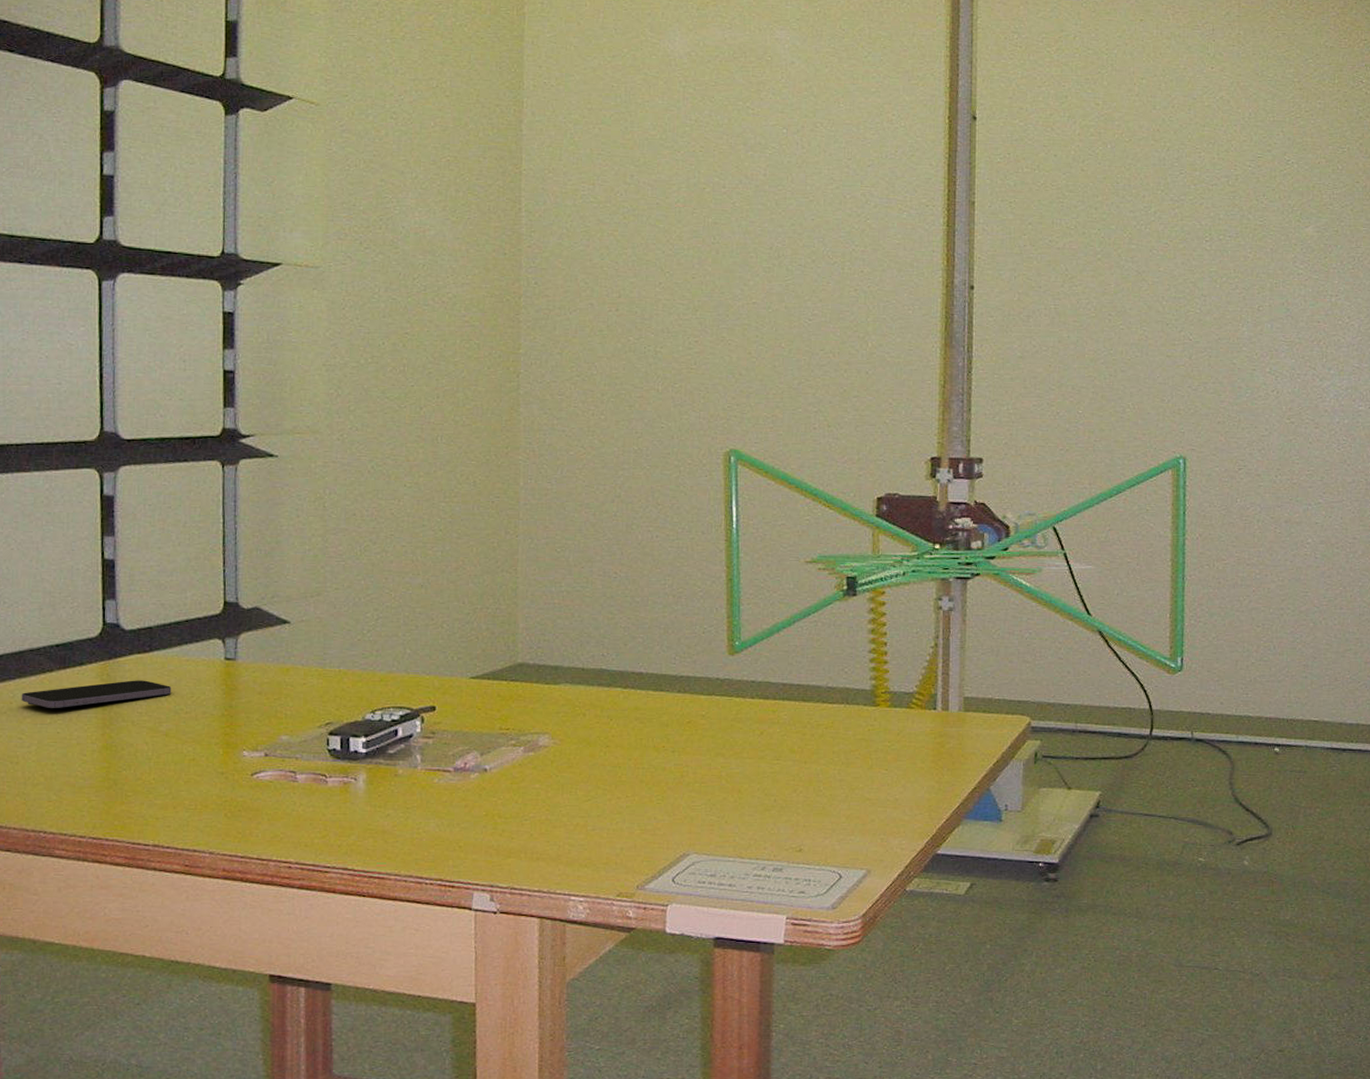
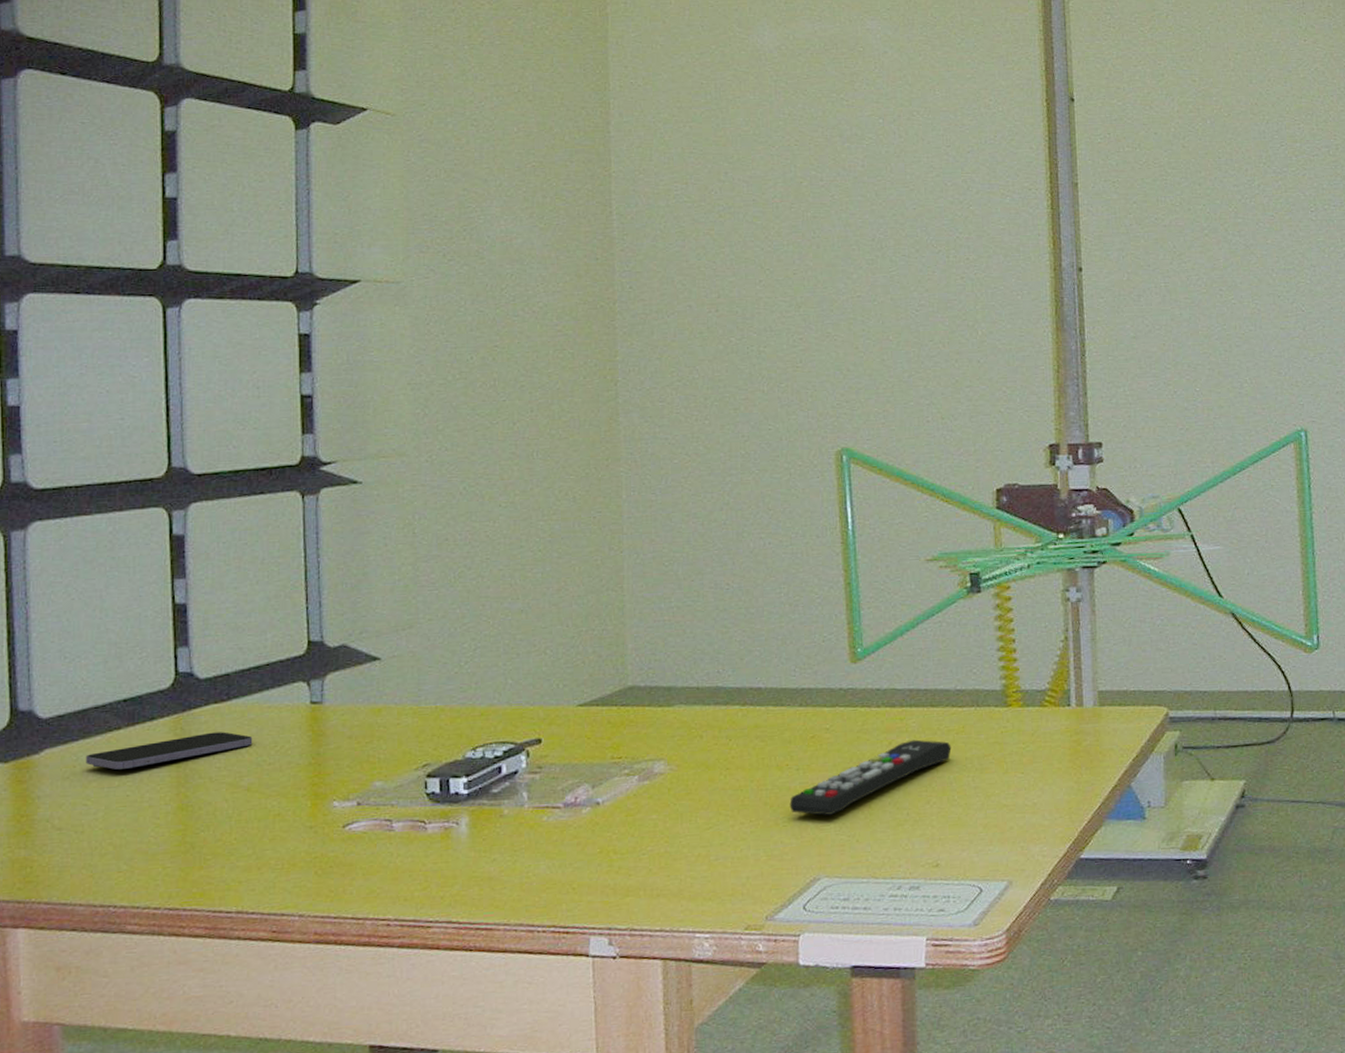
remote control: none [664,731,820,796] -> present [789,739,952,815]

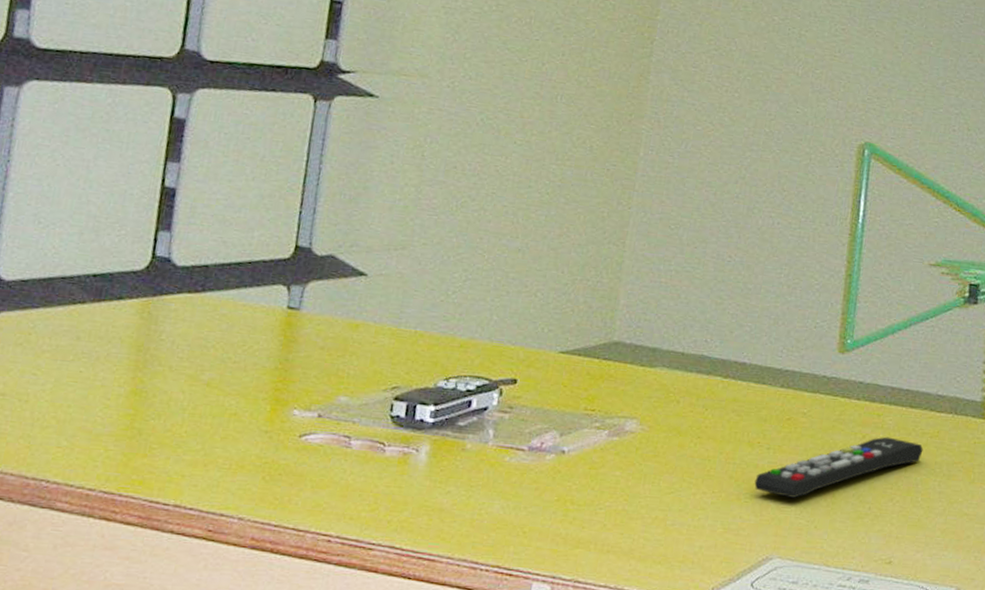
smartphone: present [85,732,253,770] -> none [42,321,222,345]

